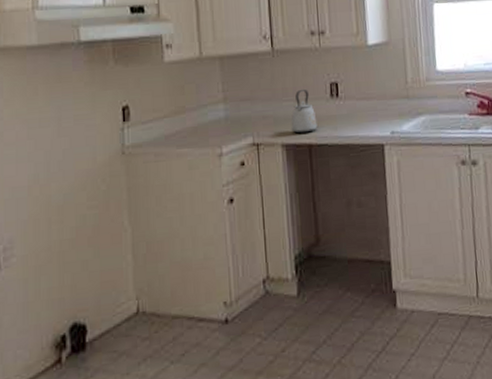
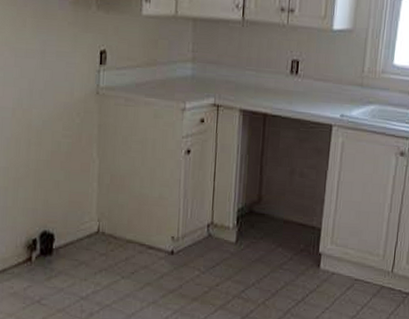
kettle: present [291,90,318,134] -> none [250,62,275,103]

